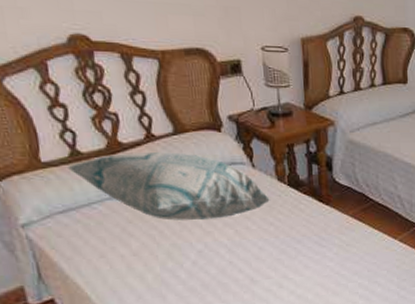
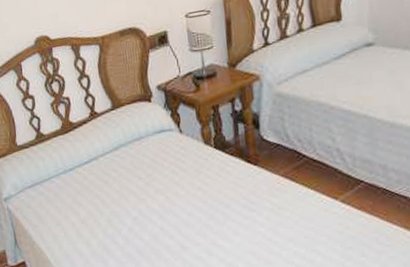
decorative pillow: present [66,152,271,221] -> none [33,126,198,190]

